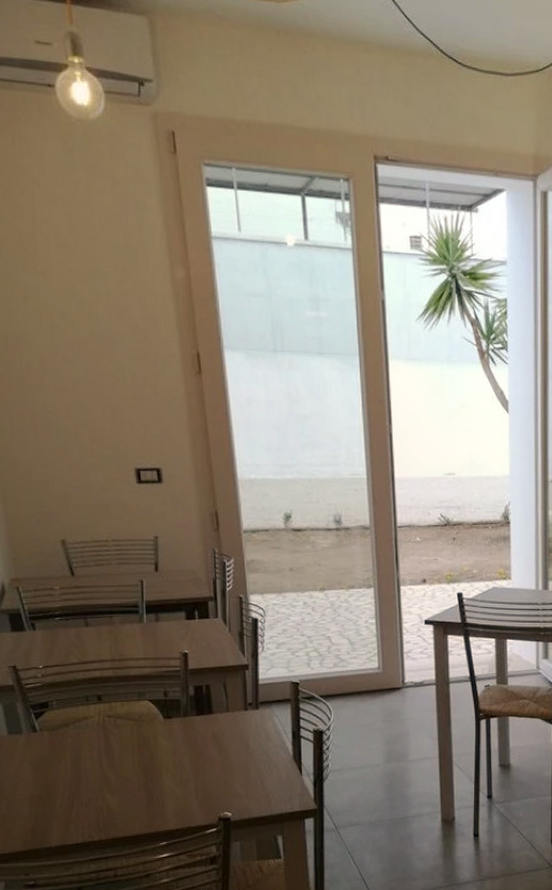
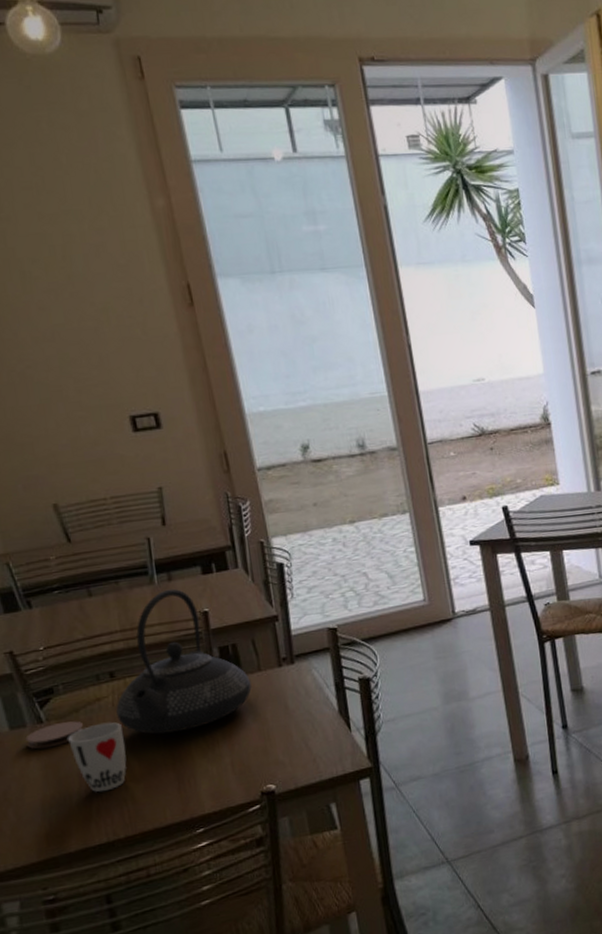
coaster: none [21,734,72,754] -> present [25,721,84,749]
cup: none [57,739,106,799] -> present [68,722,127,792]
teapot: none [100,629,219,755] -> present [116,588,252,735]

